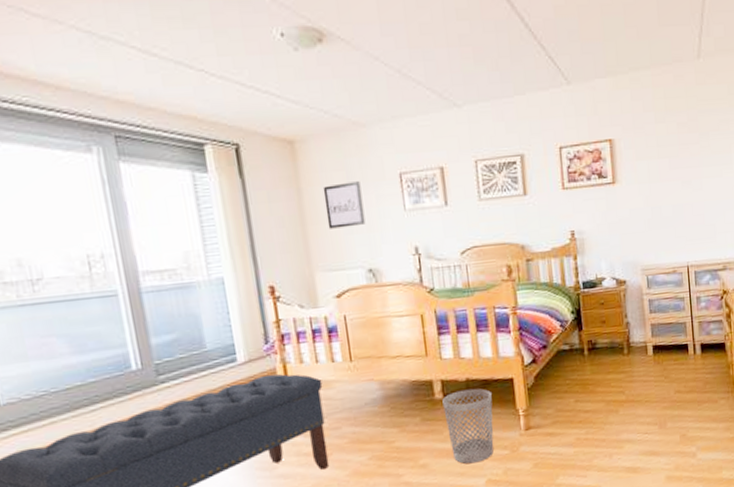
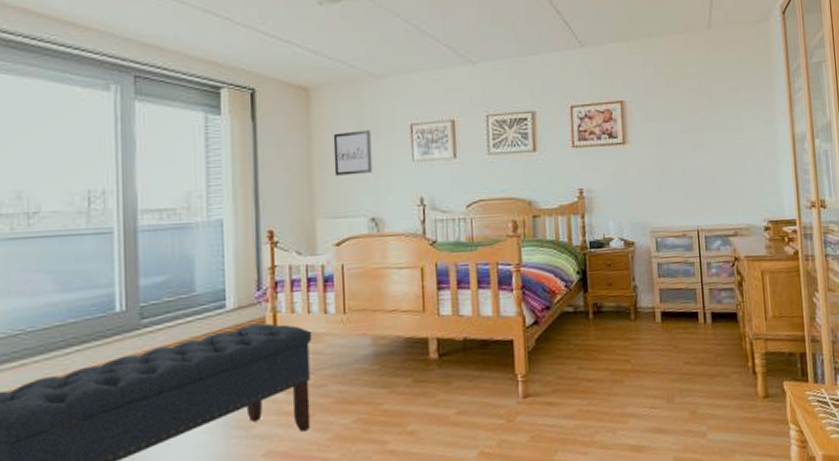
wastebasket: present [442,388,494,464] -> none [437,349,490,433]

